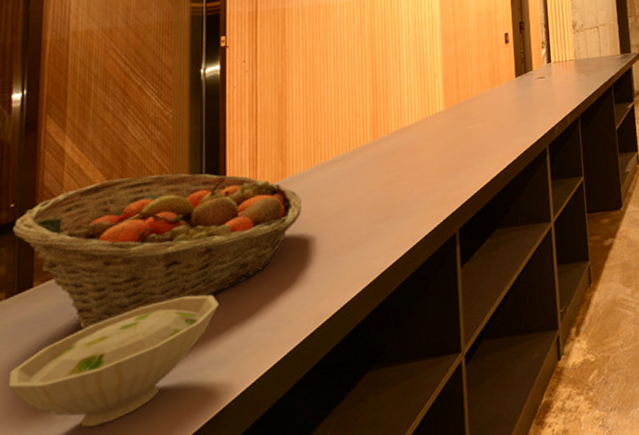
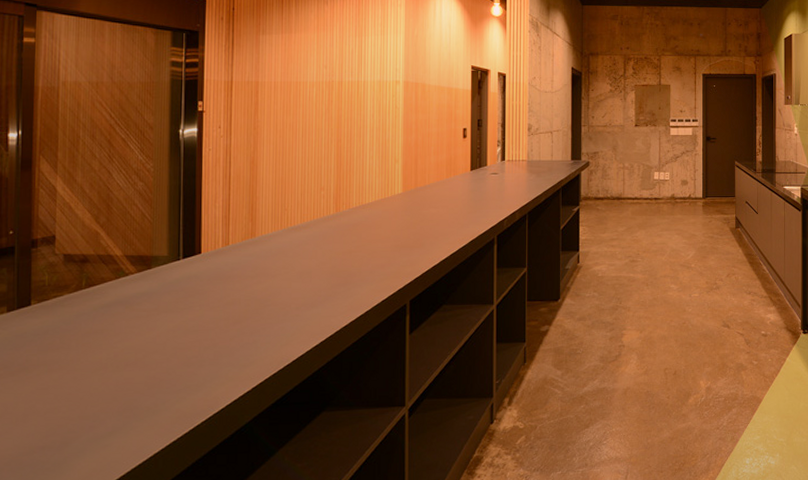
bowl: present [8,294,219,427] -> none [11,328,193,427]
fruit basket: present [13,173,301,330] -> none [12,220,268,347]

